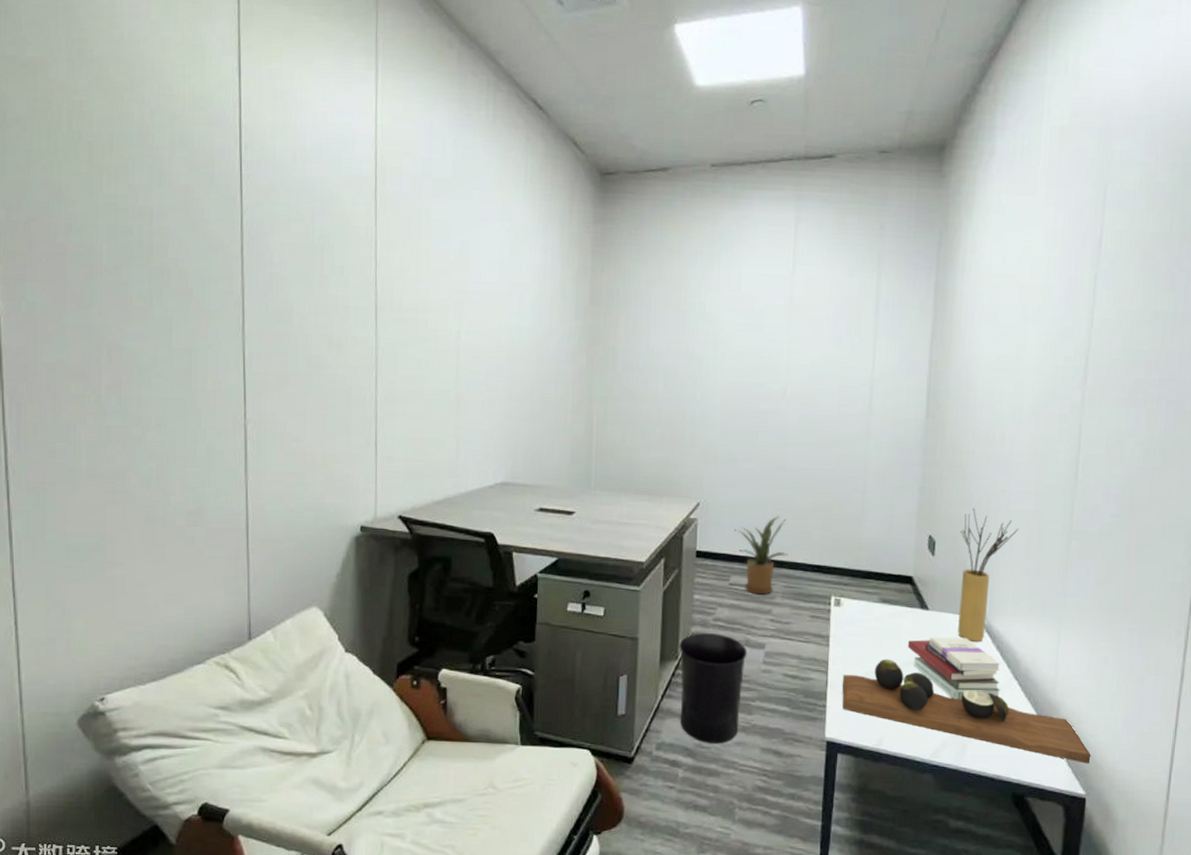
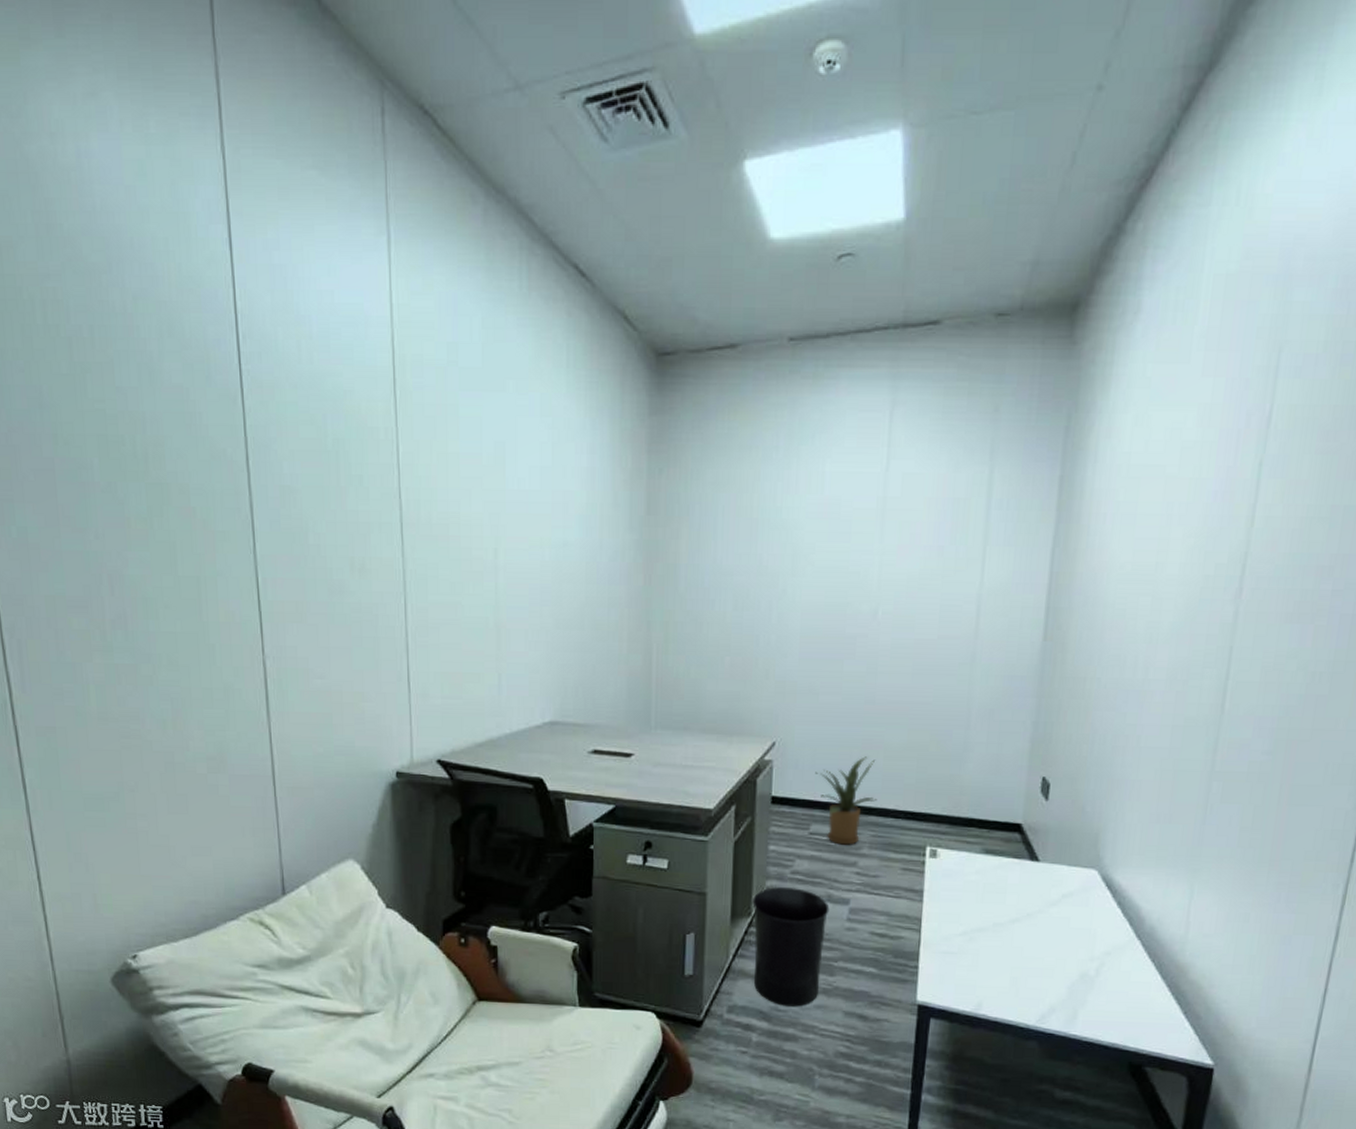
decorative tray: present [842,658,1090,765] -> none [936,915,1222,1033]
books: present [908,637,1002,700] -> none [1014,891,1122,961]
vase: present [958,508,1018,642] -> none [1072,745,1149,897]

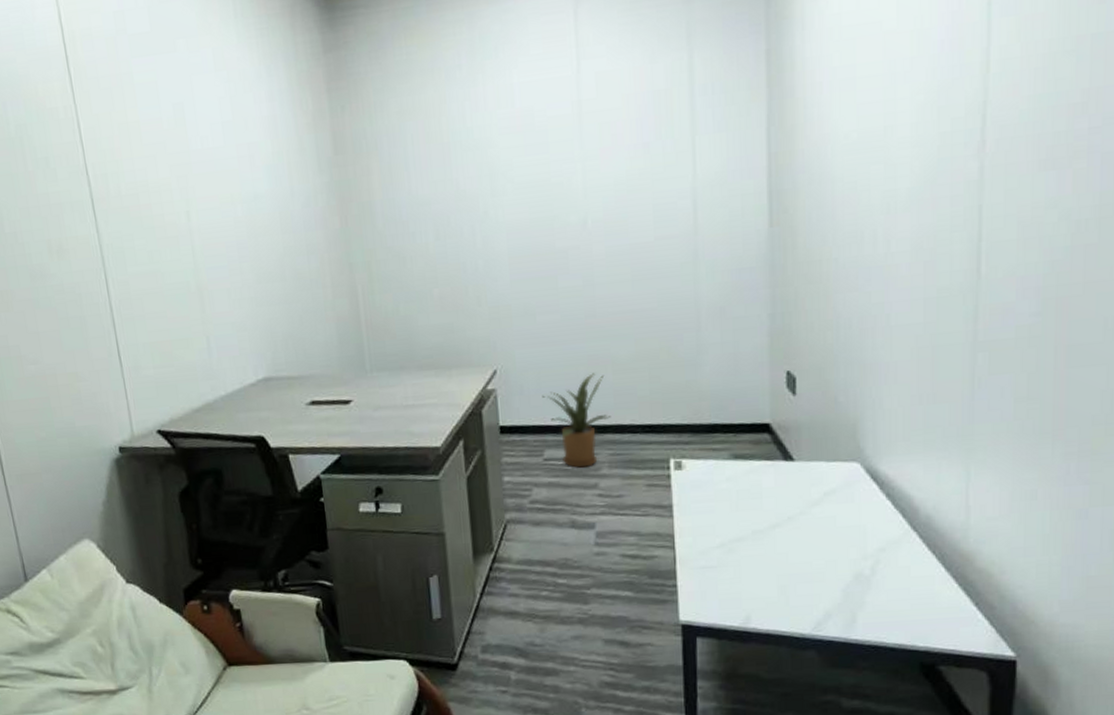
waste bin: present [752,887,830,1007] -> none [493,517,575,640]

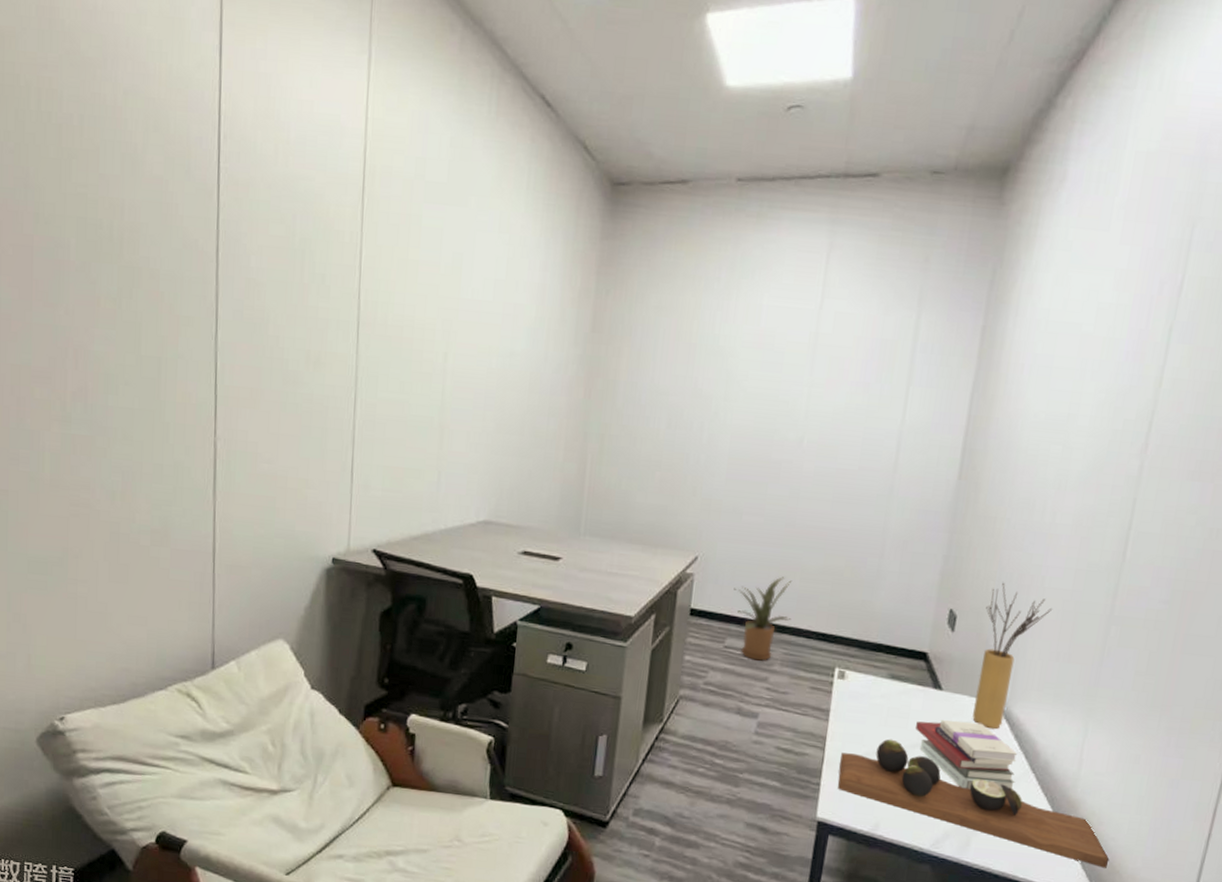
decorative tray: none [694,523,1019,622] -> present [838,739,1109,869]
books: none [772,488,897,562] -> present [916,720,1018,789]
vase: none [828,330,904,492] -> present [972,582,1052,729]

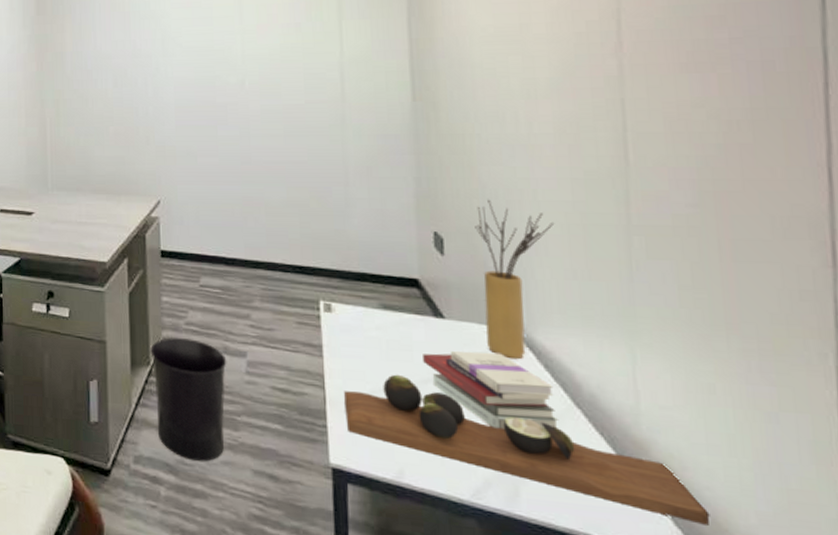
waste bin: none [661,696,739,814] -> present [150,338,227,461]
house plant: present [734,577,791,661] -> none [200,213,263,298]

